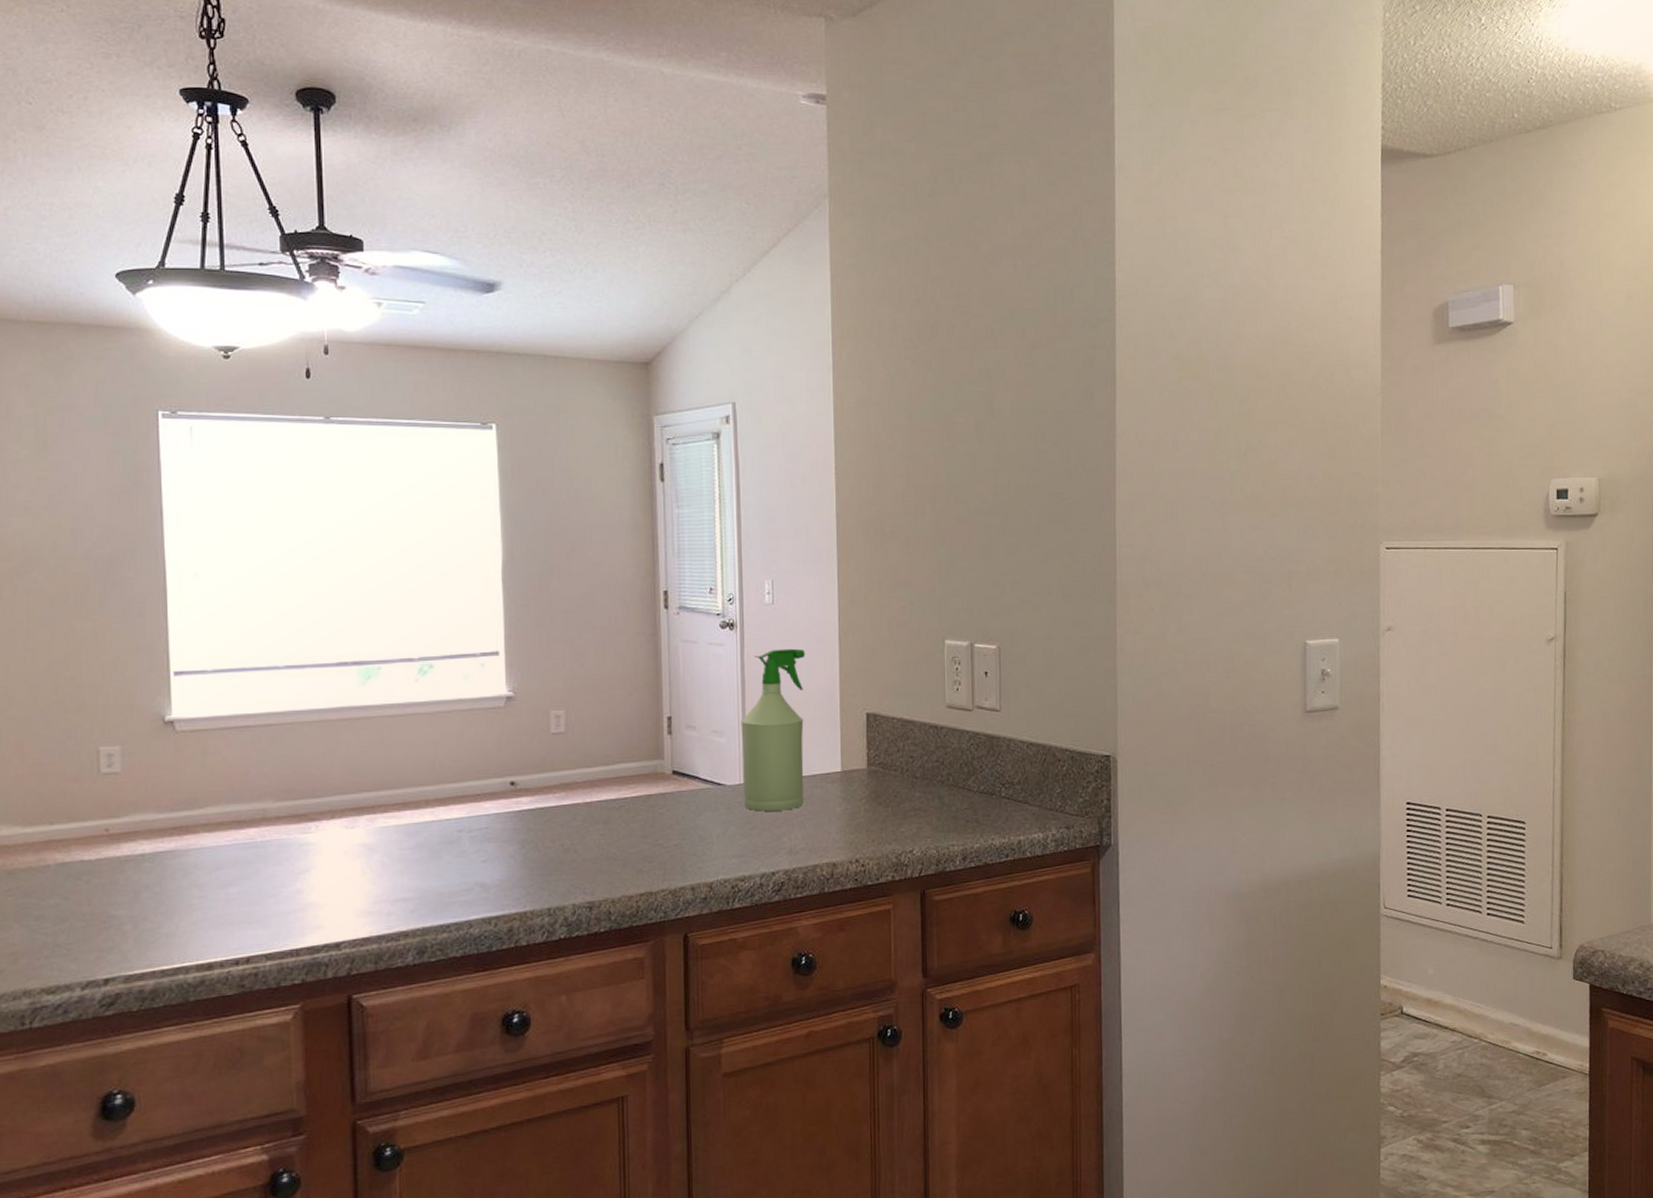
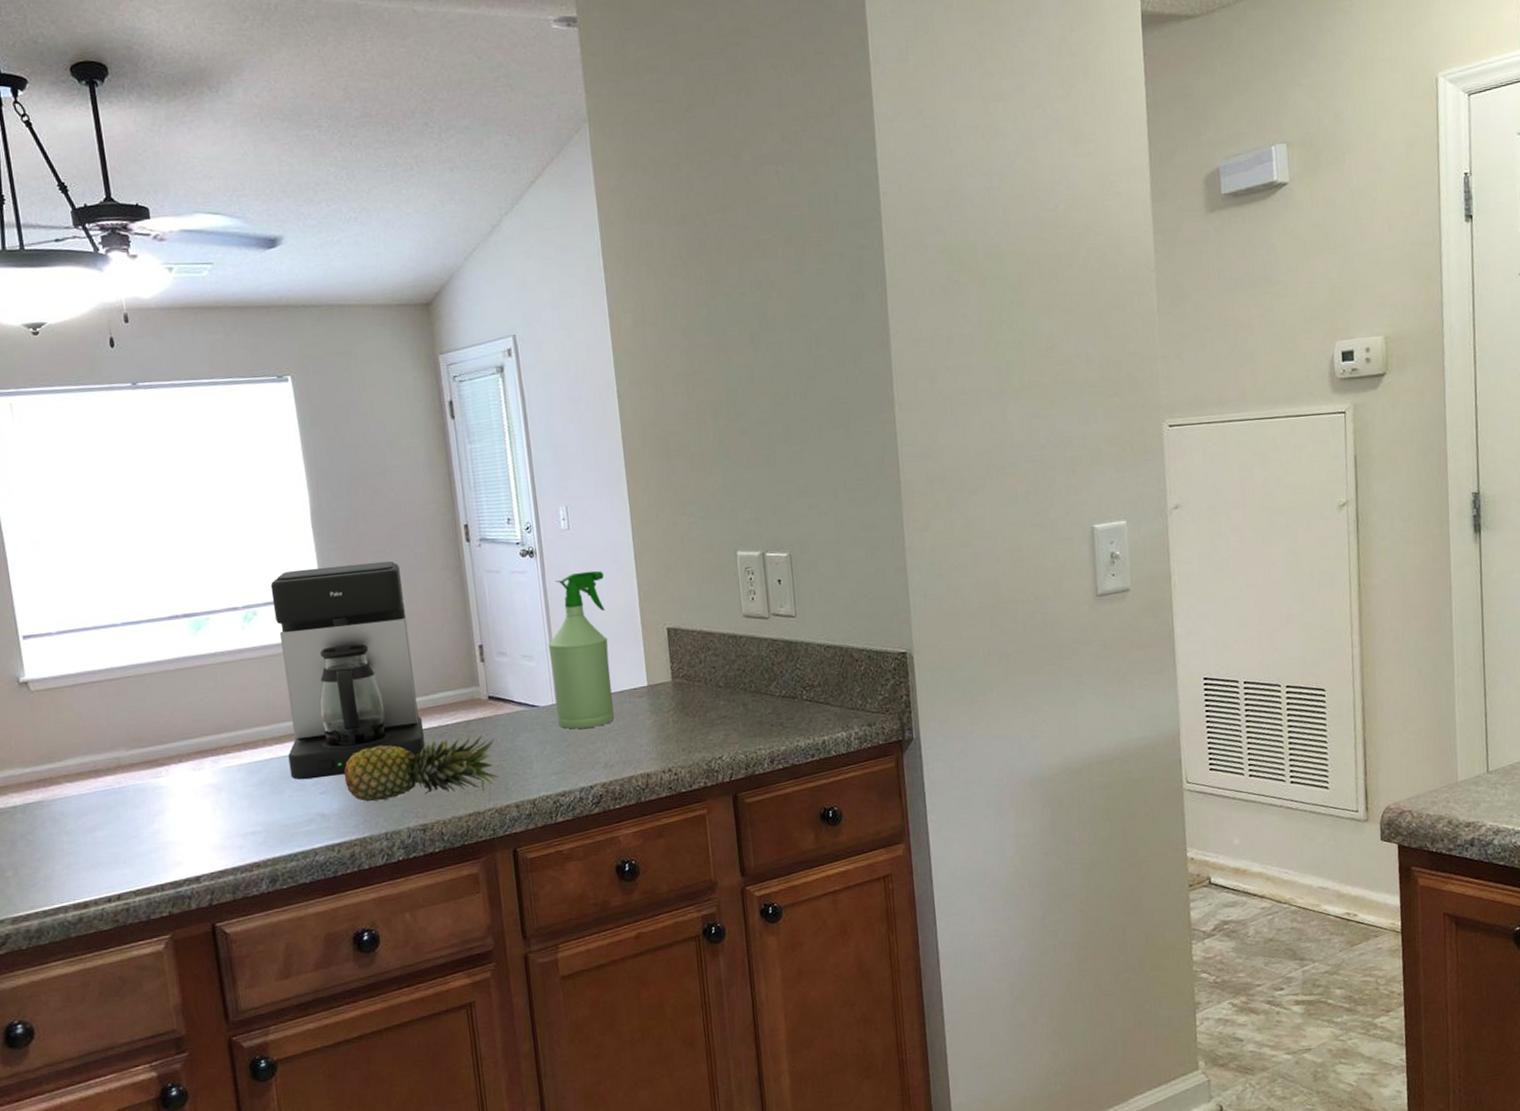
coffee maker: none [451,622,601,846] -> present [270,561,425,780]
fruit: none [509,810,676,874] -> present [343,734,499,802]

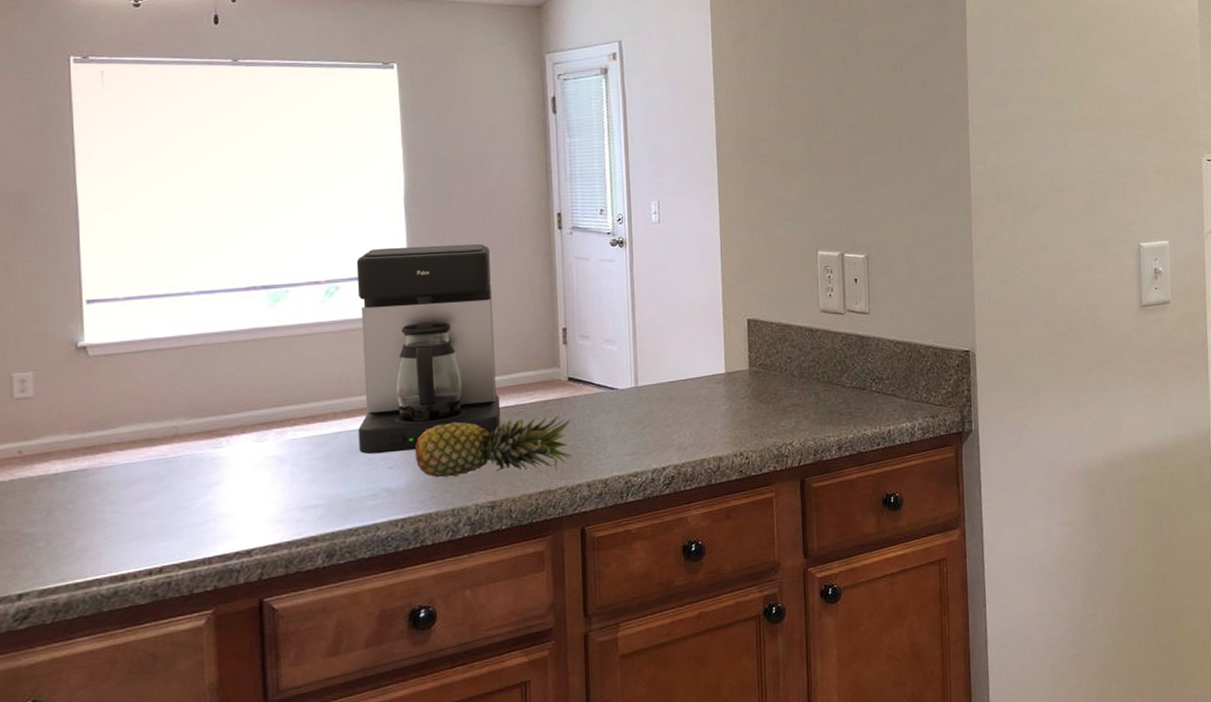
spray bottle: present [548,570,615,729] -> none [631,262,692,412]

